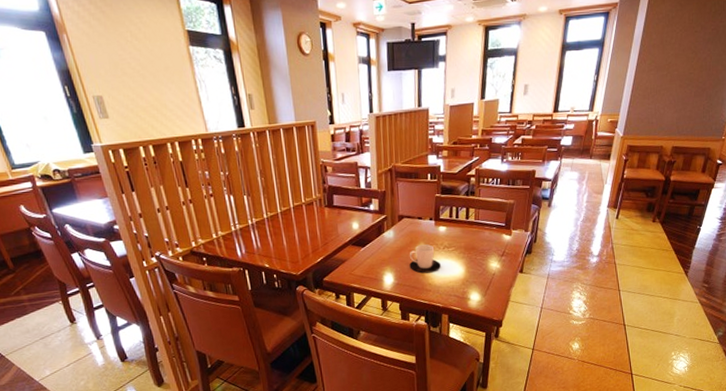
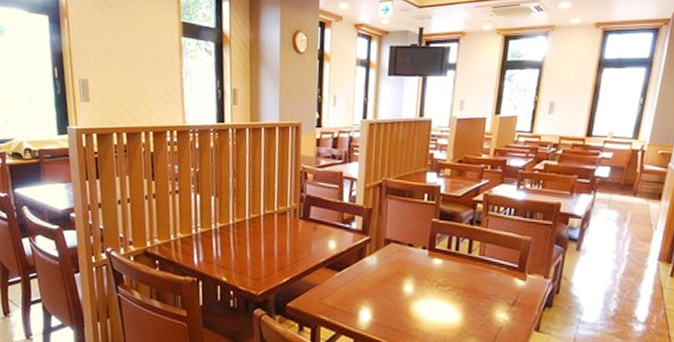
cup: present [409,244,441,272] -> none [393,278,432,314]

